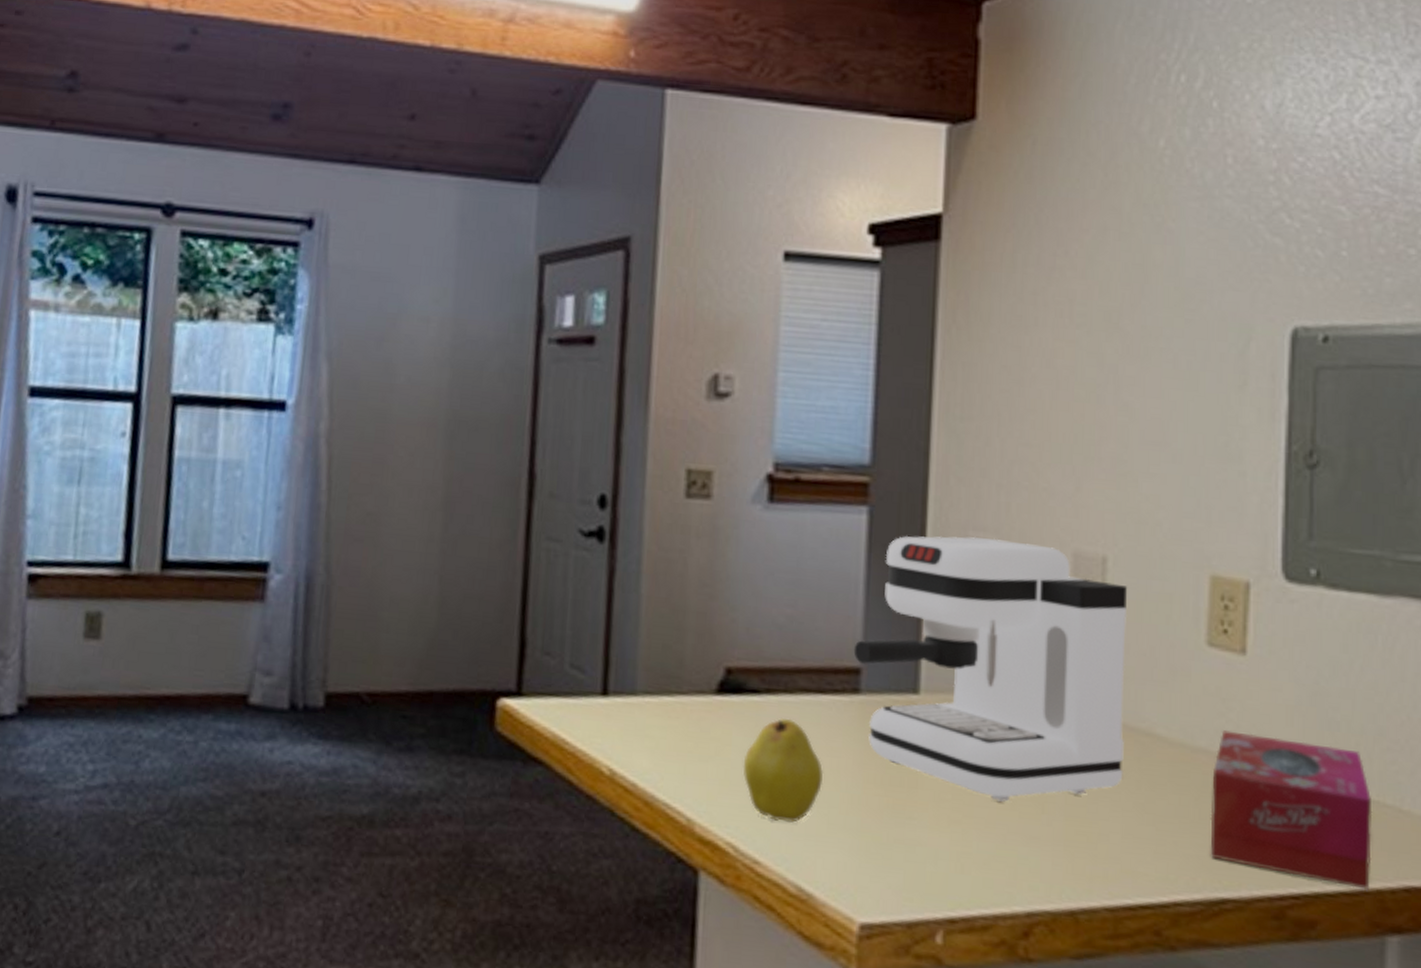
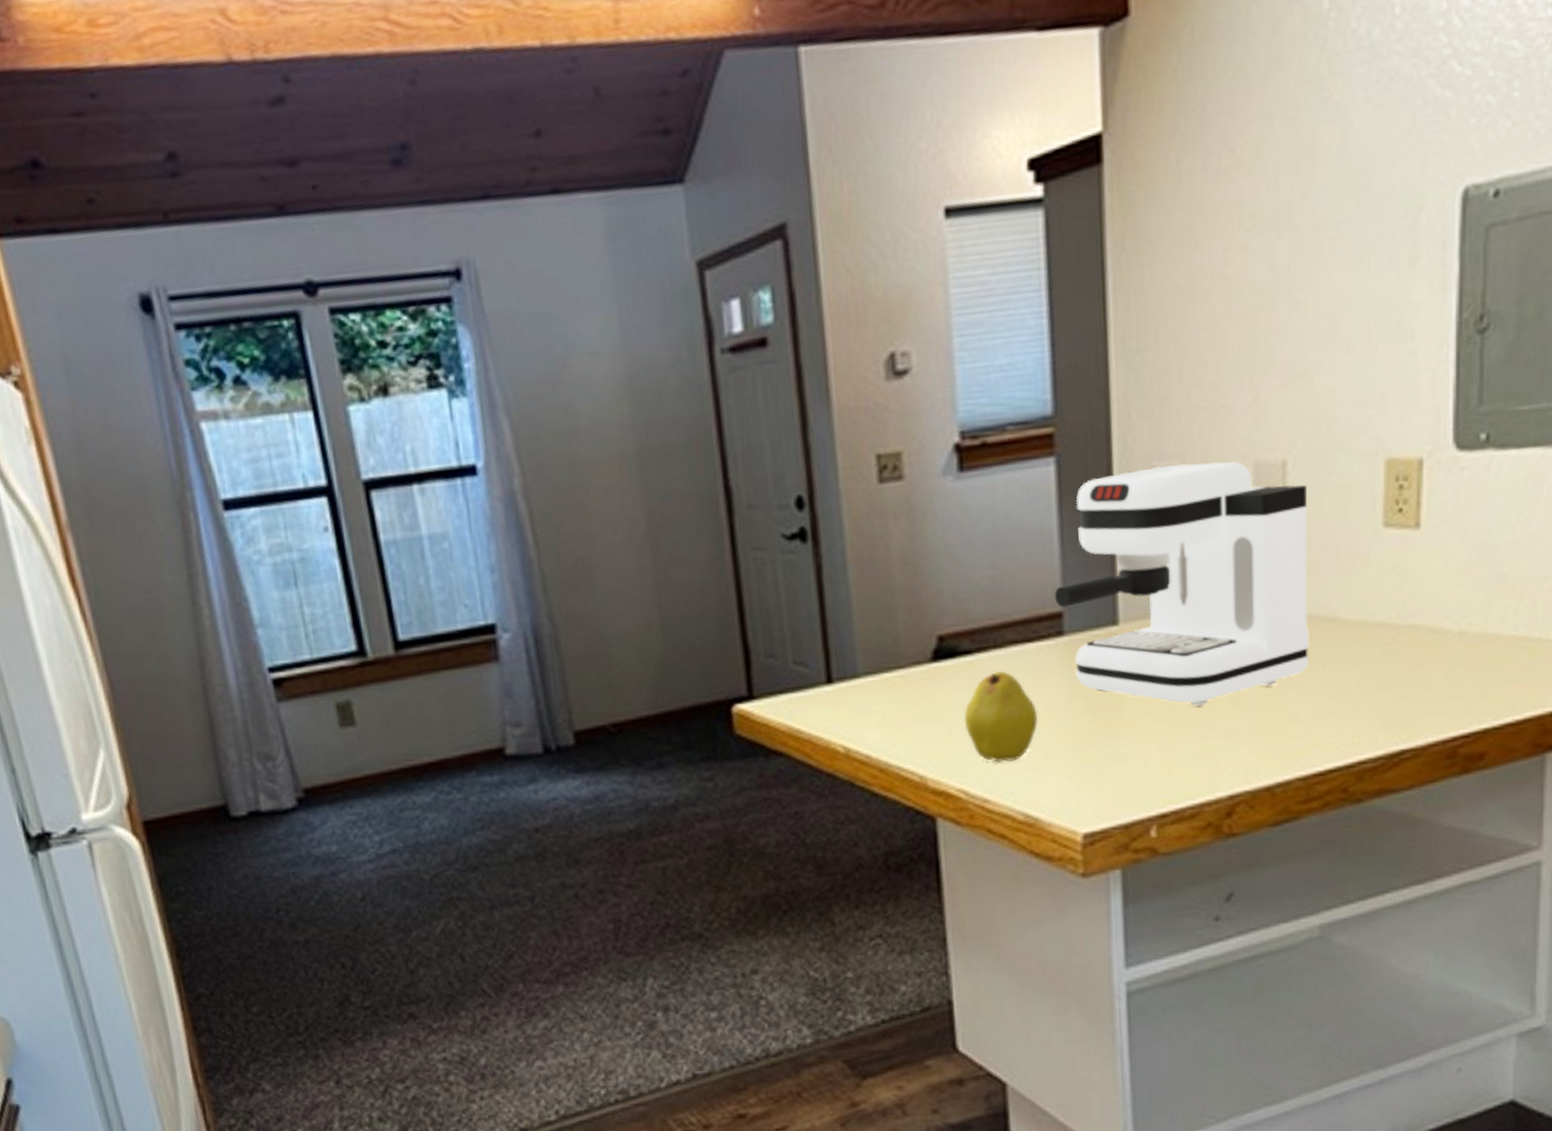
tissue box: present [1210,730,1373,890] -> none [1389,597,1536,718]

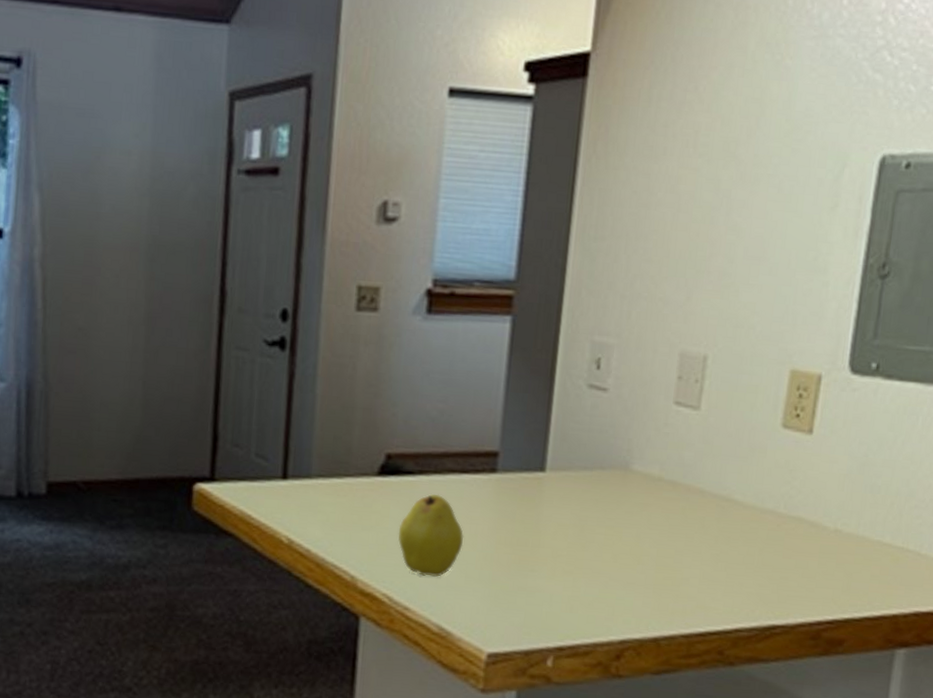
coffee maker: present [1054,462,1310,706] -> none [493,341,723,556]

